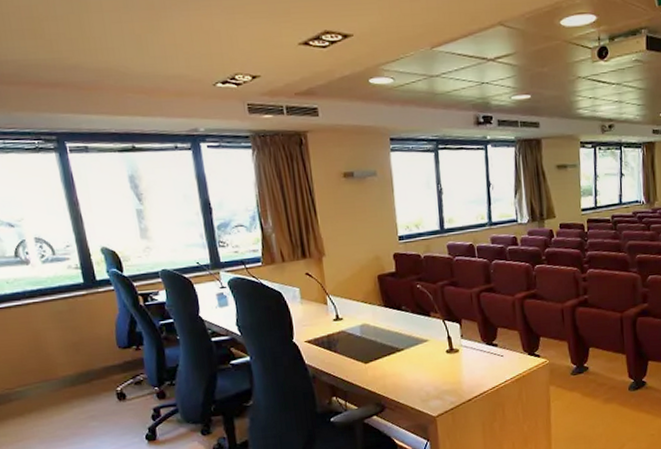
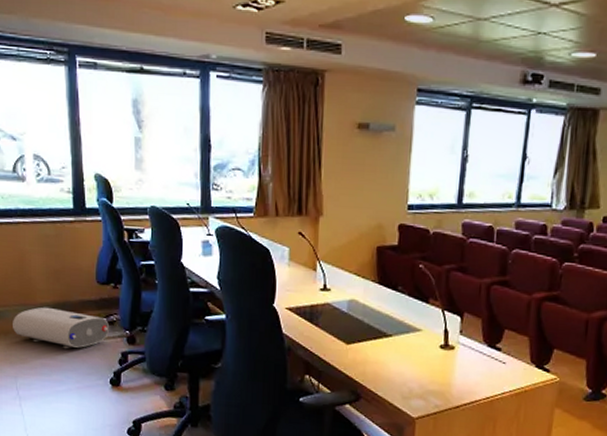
water heater: none [35,378,138,415] -> present [13,307,109,348]

